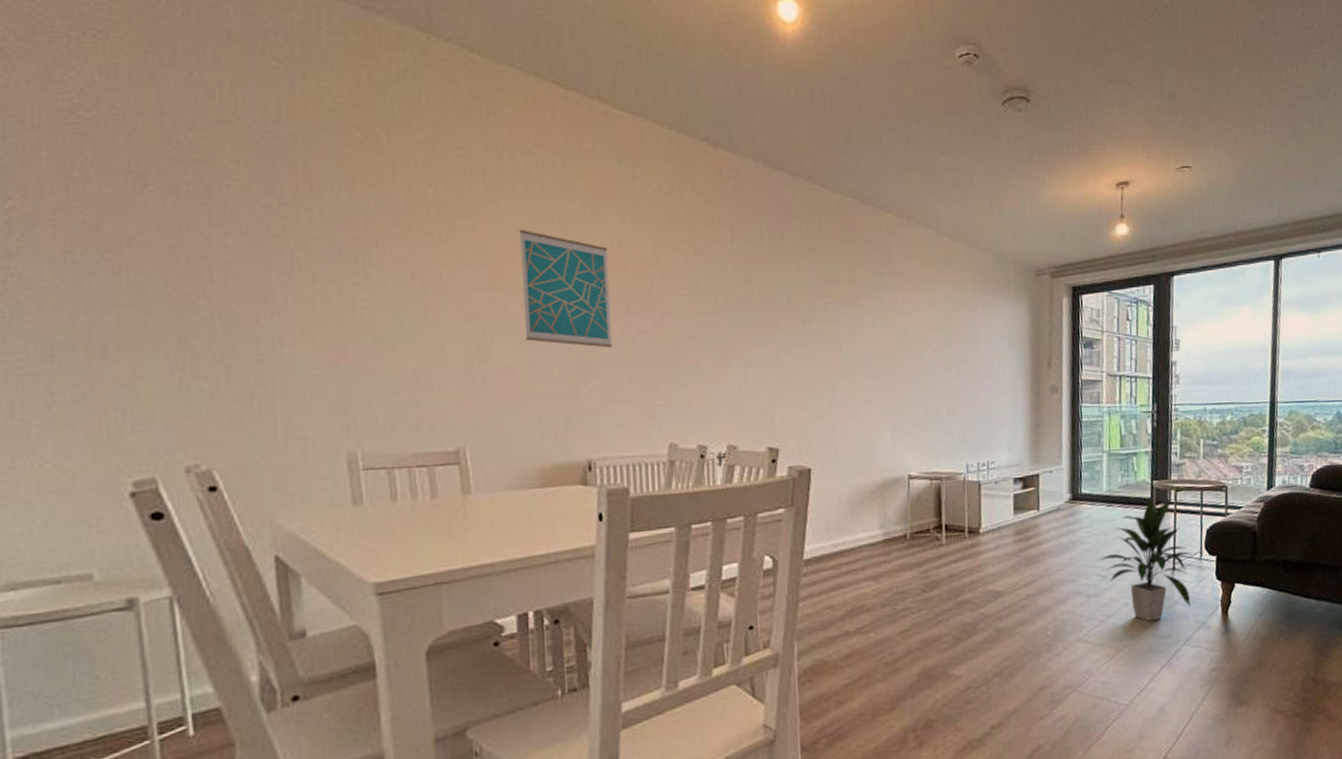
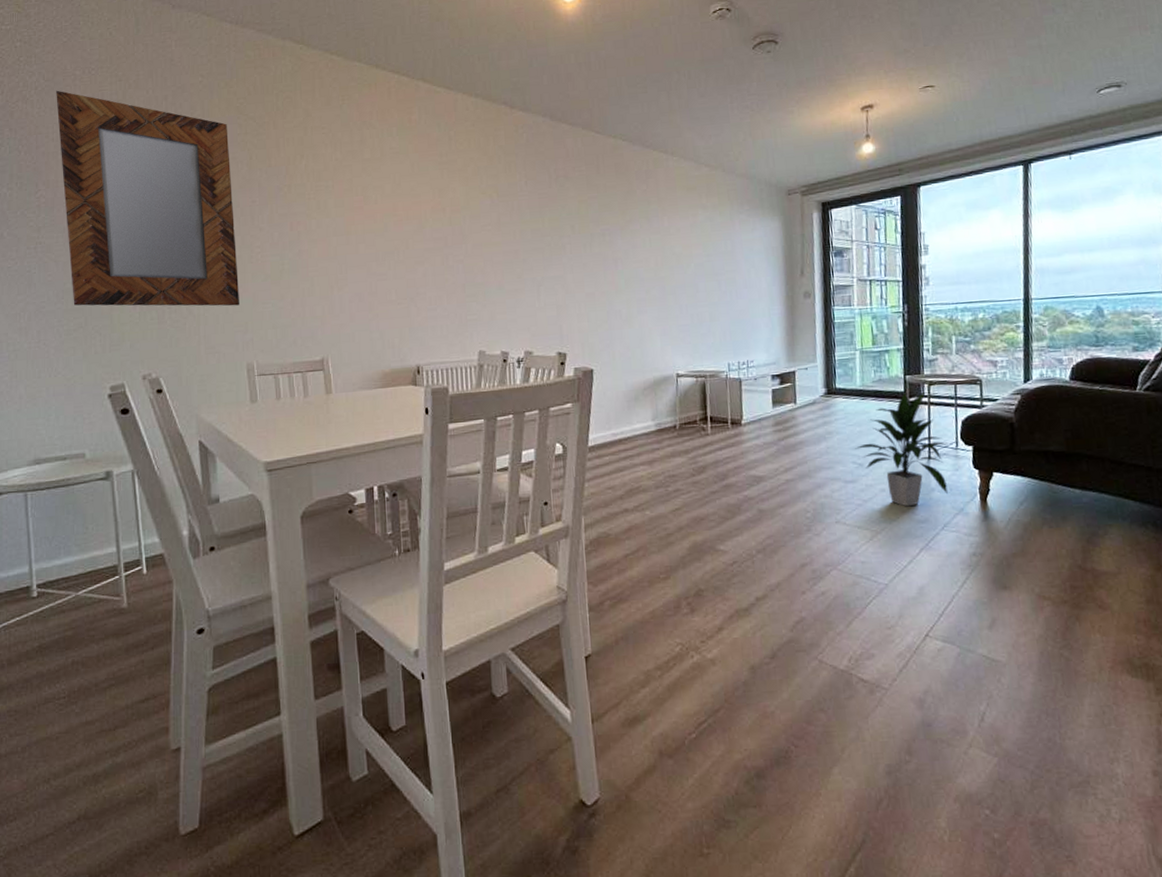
home mirror: none [37,56,336,377] -> present [56,90,239,306]
wall art: present [518,229,613,348] -> none [365,186,435,276]

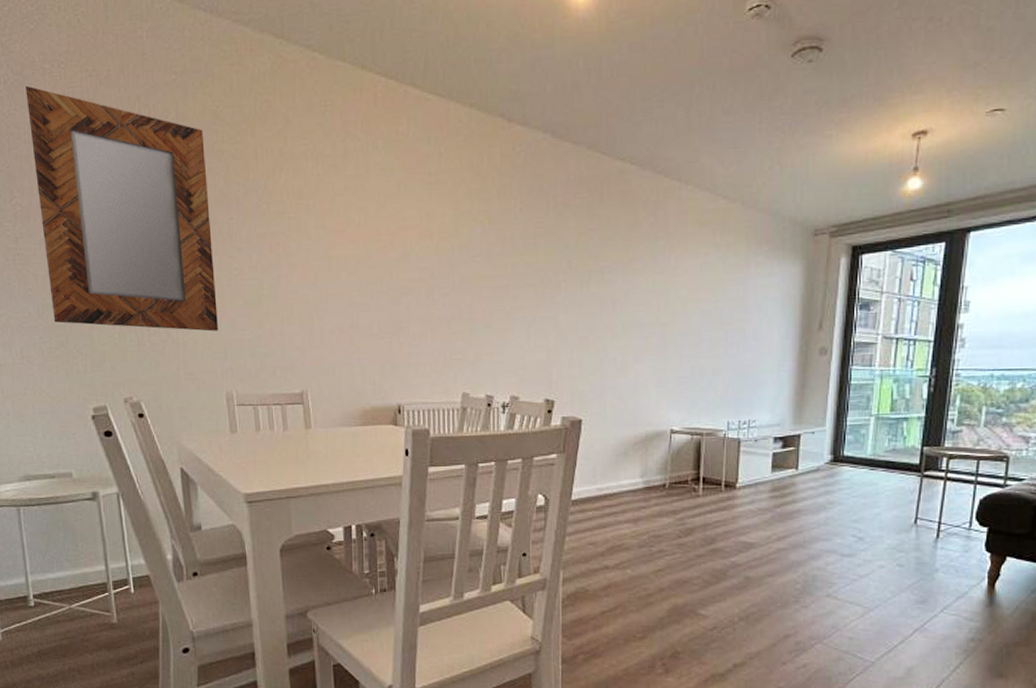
indoor plant: present [855,393,948,507] -> none [857,465,961,586]

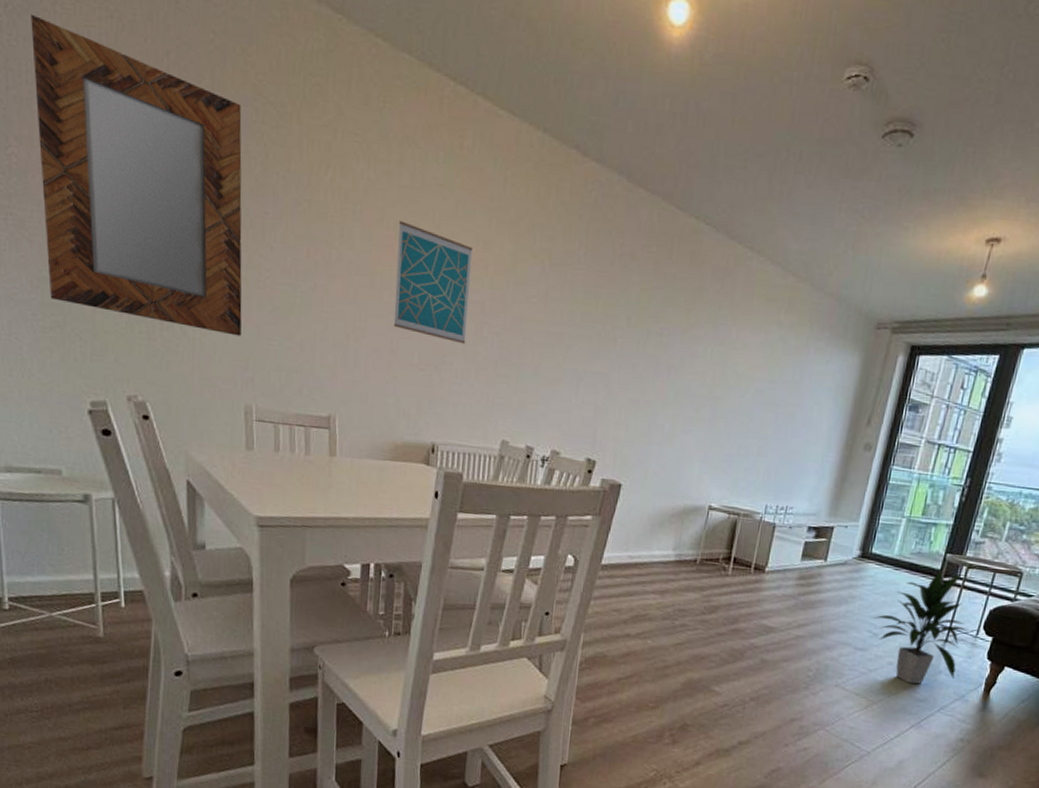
wall art: none [348,206,419,309] -> present [393,220,473,344]
indoor plant: none [857,465,961,586] -> present [874,571,969,684]

